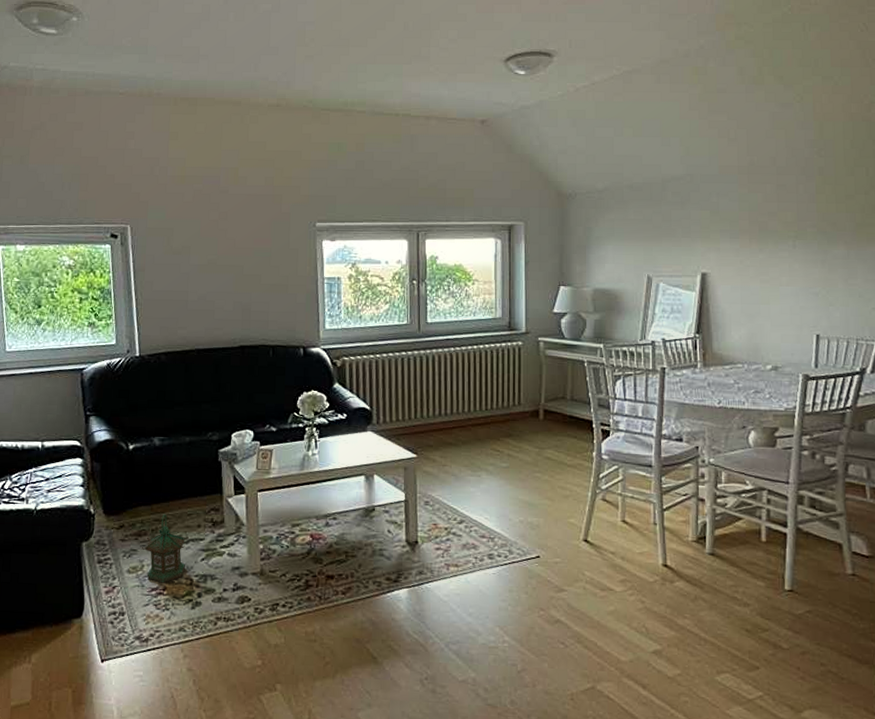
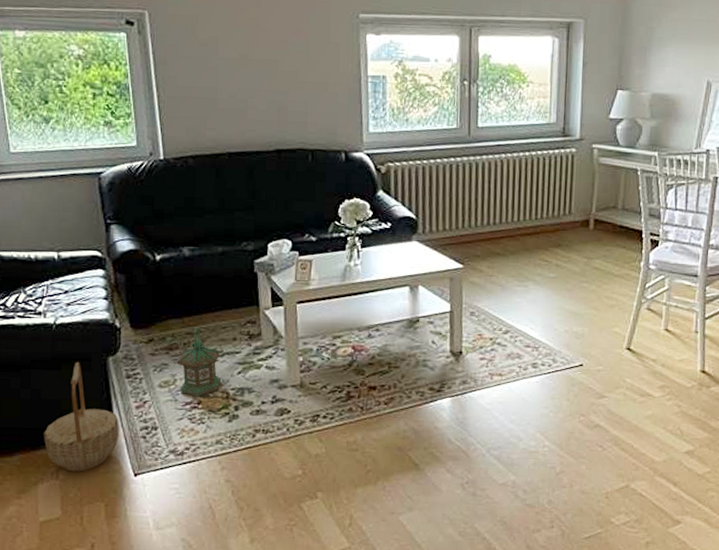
basket: none [19,546,89,657] -> present [43,361,119,472]

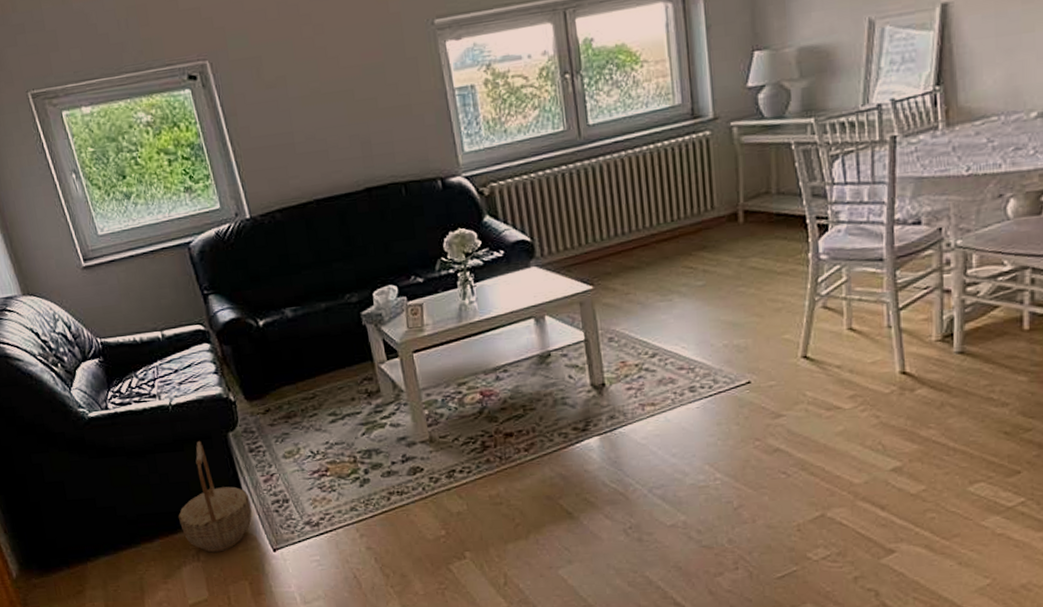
lantern: present [173,327,224,397] -> none [293,391,346,464]

